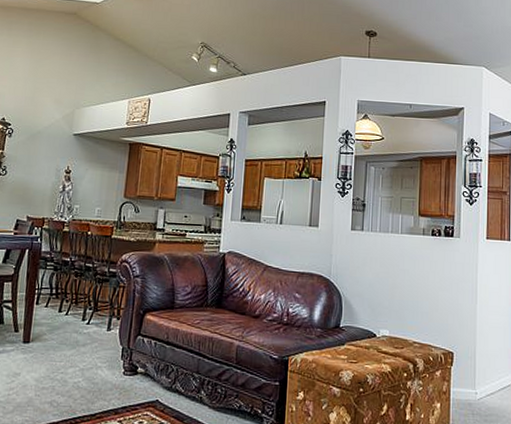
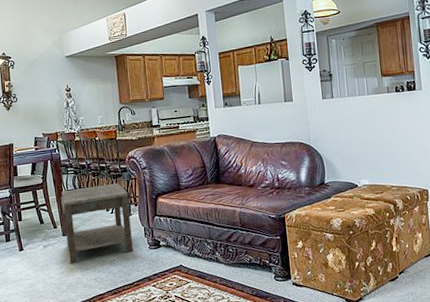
side table: none [24,287,112,380] -> present [61,183,133,265]

